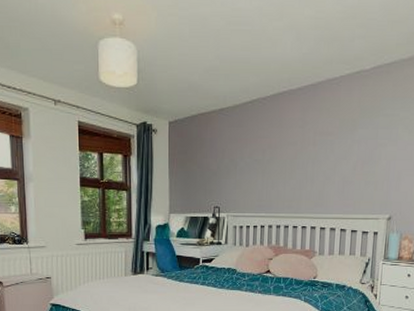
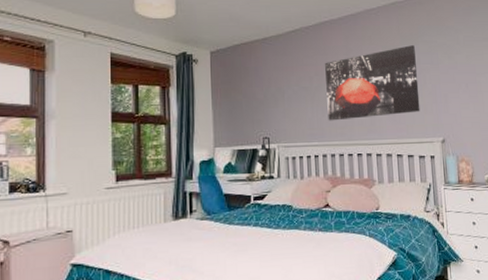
wall art: none [277,119,375,194] -> present [325,45,420,121]

